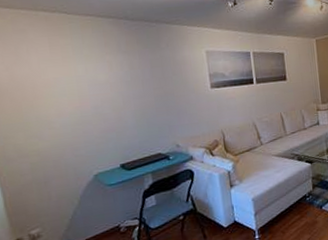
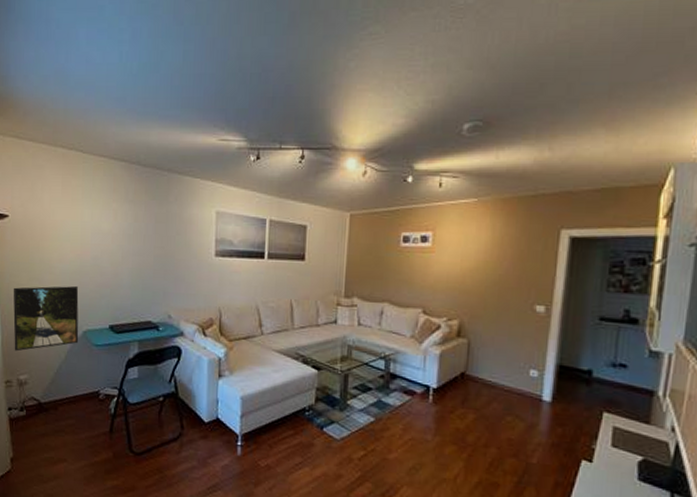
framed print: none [9,135,91,209] -> present [13,285,79,352]

